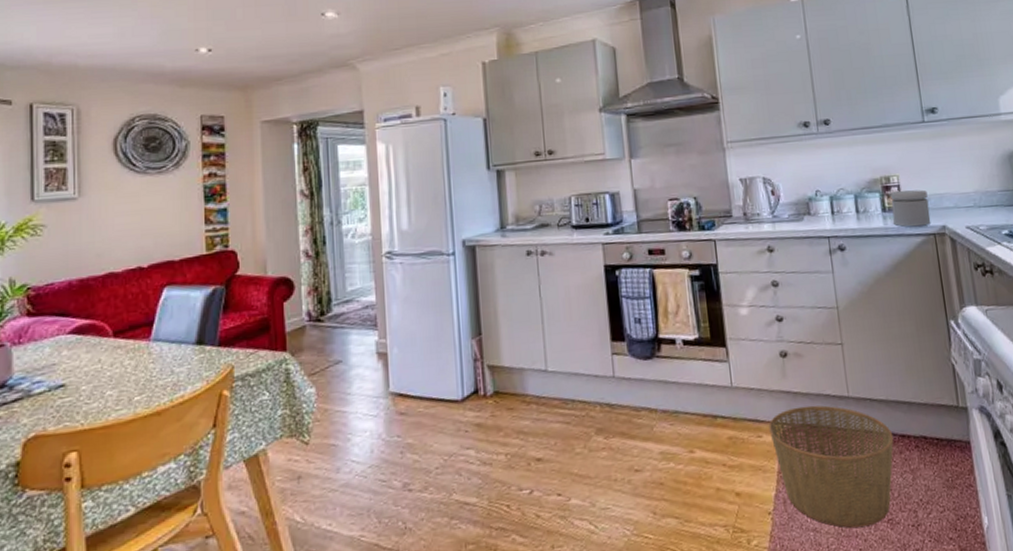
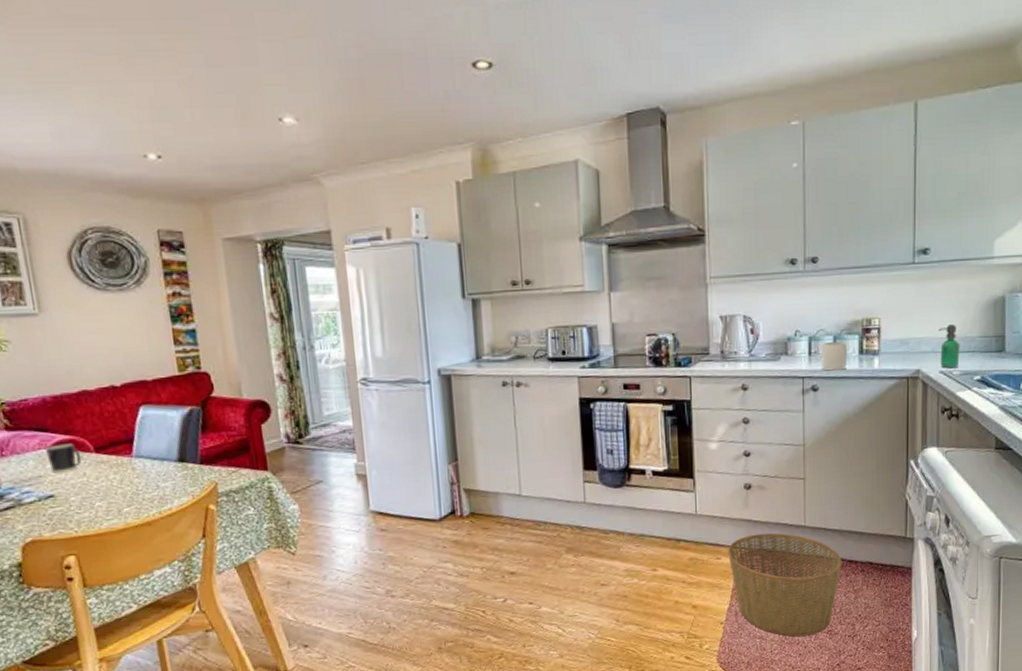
mug: none [64,328,99,361] -> present [45,443,82,473]
mug: none [843,199,872,231] -> present [821,341,848,372]
jar: present [890,189,931,228] -> none [869,333,906,370]
soap dispenser: none [958,179,985,224] -> present [938,324,960,369]

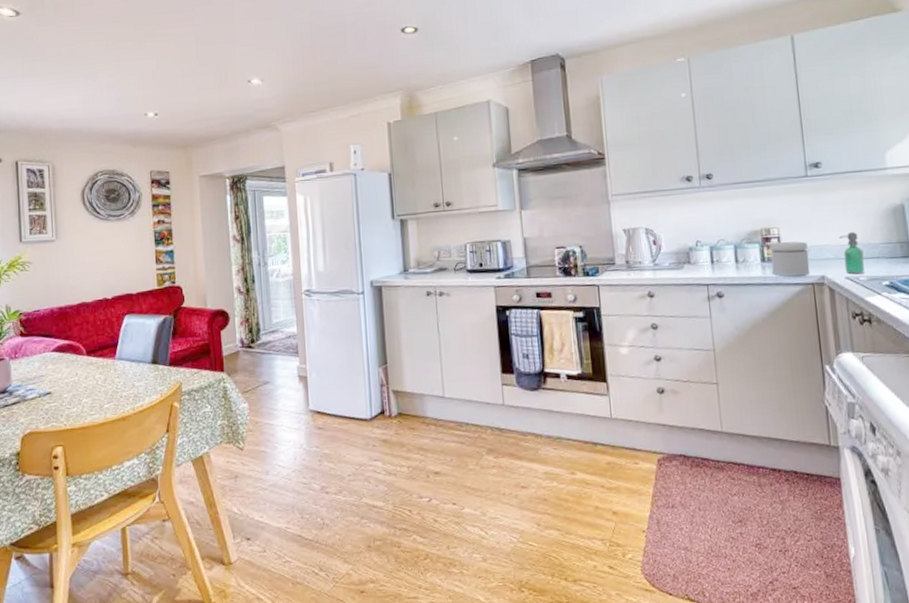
mug: present [45,443,82,473] -> none [49,347,76,373]
basket: present [728,532,842,637] -> none [645,438,765,550]
mug: present [821,341,848,372] -> none [723,250,751,279]
jar: none [869,333,906,370] -> present [770,241,810,277]

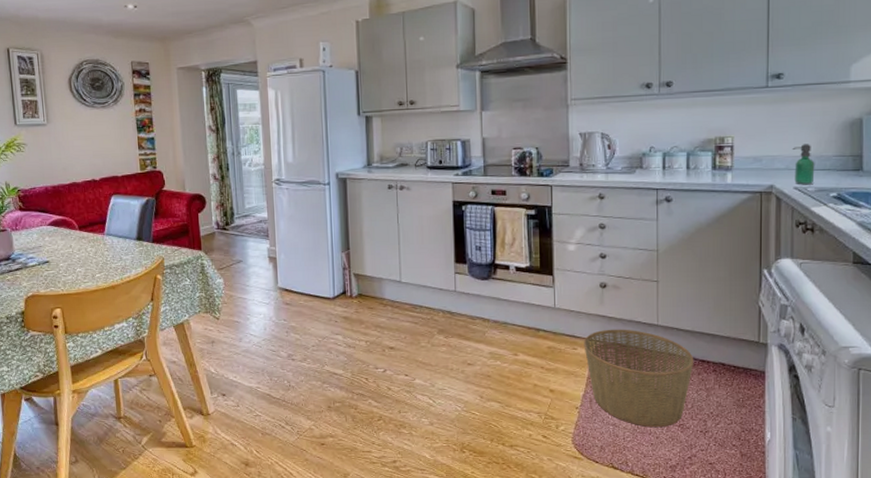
basket: none [645,438,765,550] -> present [584,329,694,428]
jar: present [770,241,810,277] -> none [722,151,760,185]

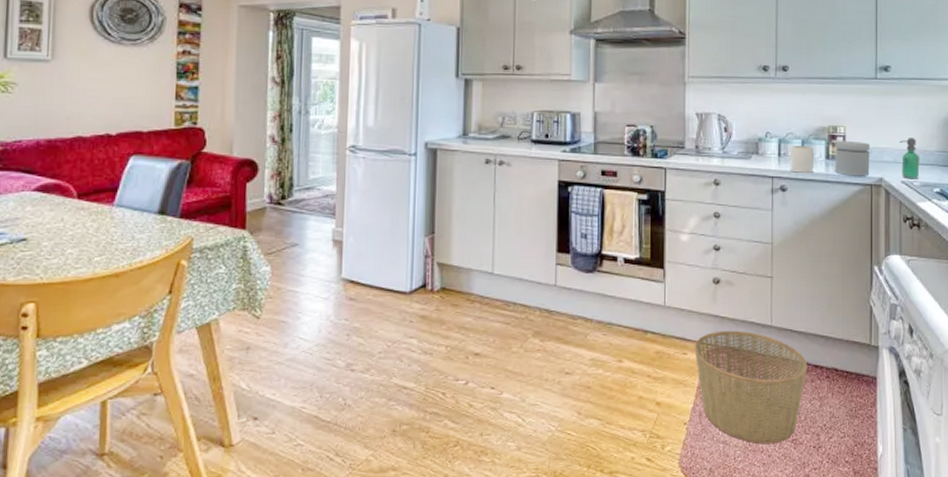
mug: none [675,157,701,185] -> present [790,145,815,174]
jar: none [722,151,760,185] -> present [835,141,870,176]

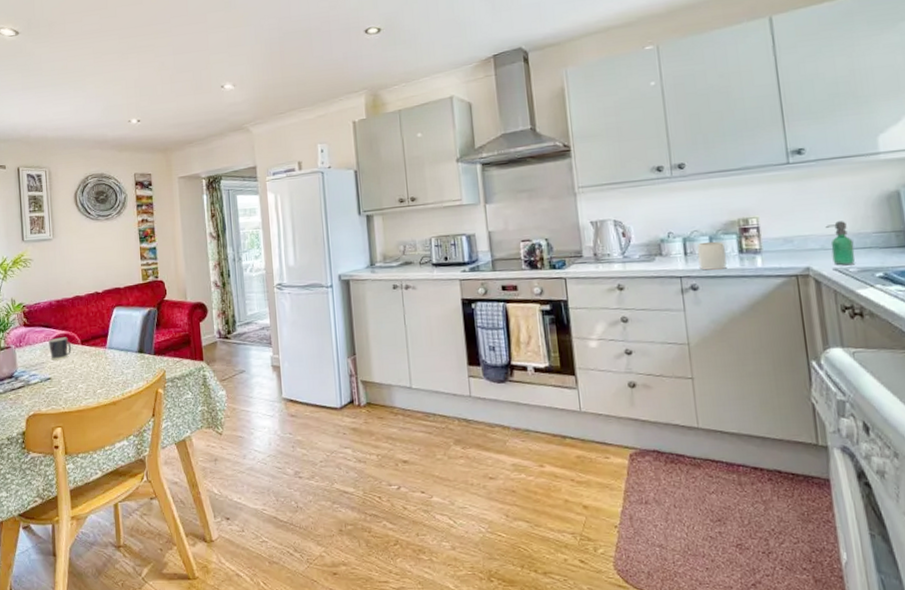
mug: none [28,187,63,216] -> present [48,337,72,361]
basket: present [694,330,808,445] -> none [616,433,746,549]
jar: present [835,141,870,176] -> none [748,231,794,269]

